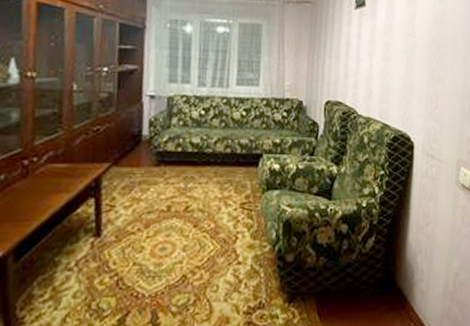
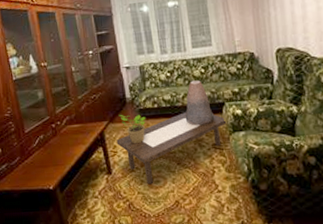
coffee table: none [116,161,263,253] -> present [116,112,228,185]
potted plant: none [127,155,164,197] -> present [118,114,146,144]
decorative urn: none [213,124,248,179] -> present [185,80,214,126]

